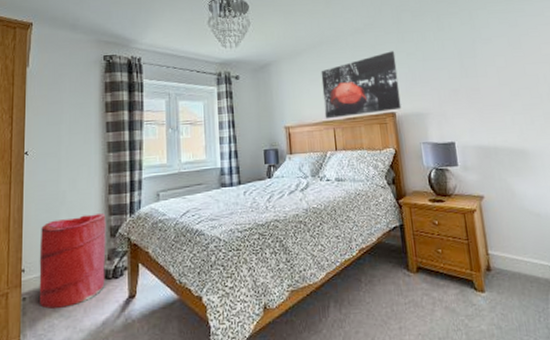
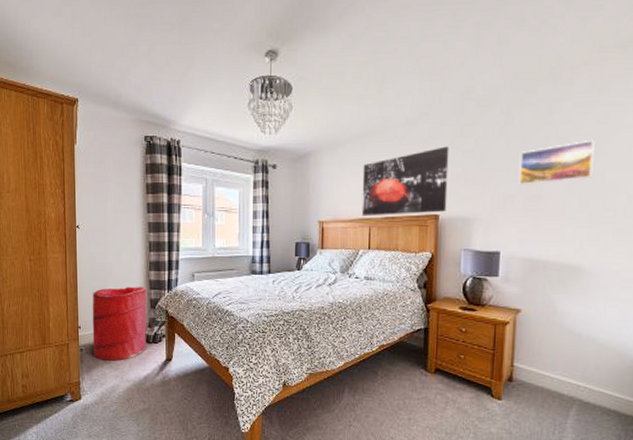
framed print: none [455,39,516,81] -> present [519,139,595,185]

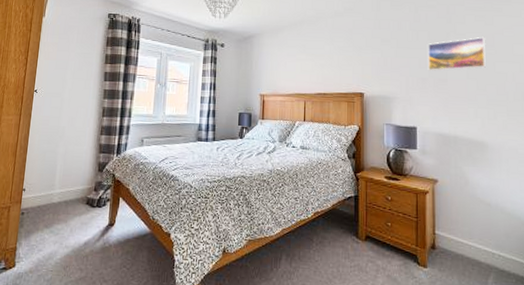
laundry hamper: present [92,286,147,361] -> none [35,150,97,226]
wall art: present [361,146,449,216] -> none [298,36,370,92]

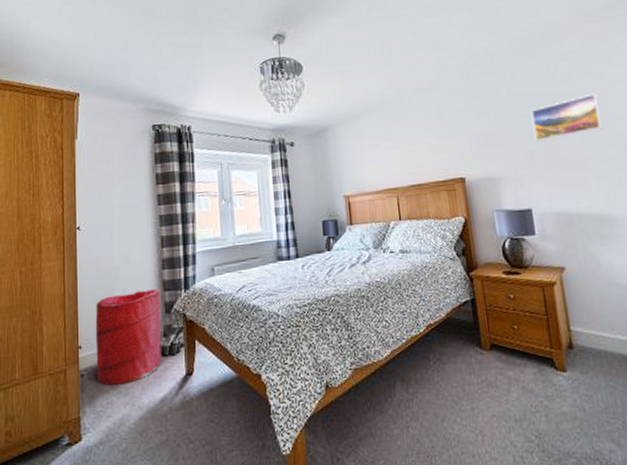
laundry hamper: none [35,150,97,226] -> present [95,289,162,386]

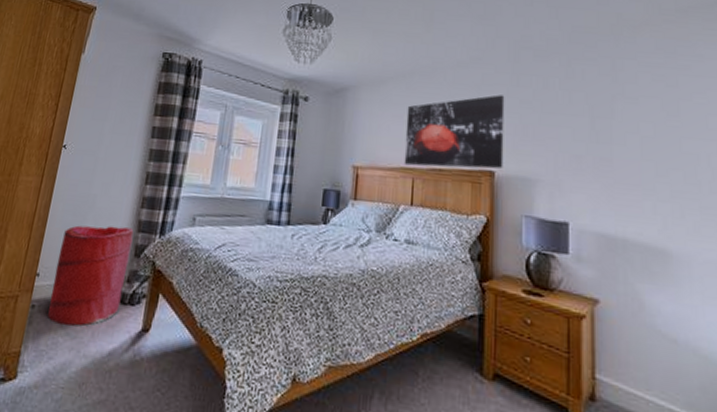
wall art: none [382,110,472,187] -> present [404,95,505,169]
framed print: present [531,93,602,142] -> none [585,102,668,147]

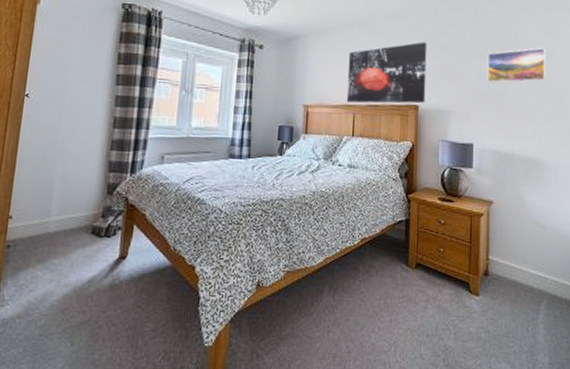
laundry hamper: present [47,225,134,326] -> none [24,168,105,260]
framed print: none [585,102,668,147] -> present [487,47,546,83]

